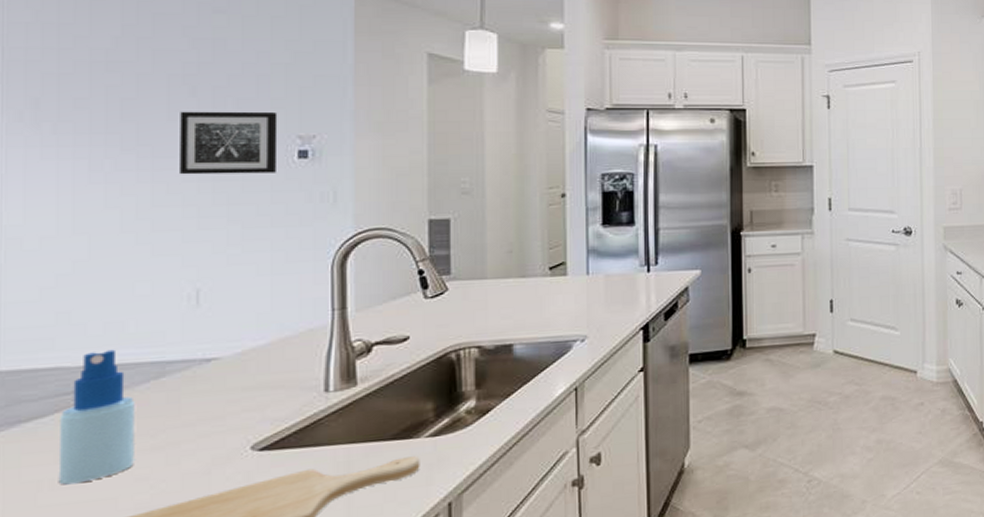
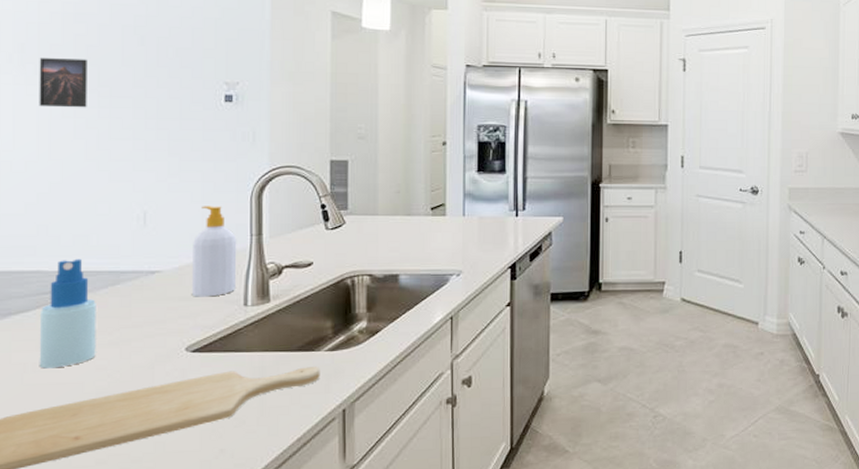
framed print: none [58,114,122,173] -> present [39,58,87,108]
wall art: present [180,111,278,175] -> none [131,58,209,114]
soap bottle: none [258,278,315,386] -> present [191,206,237,297]

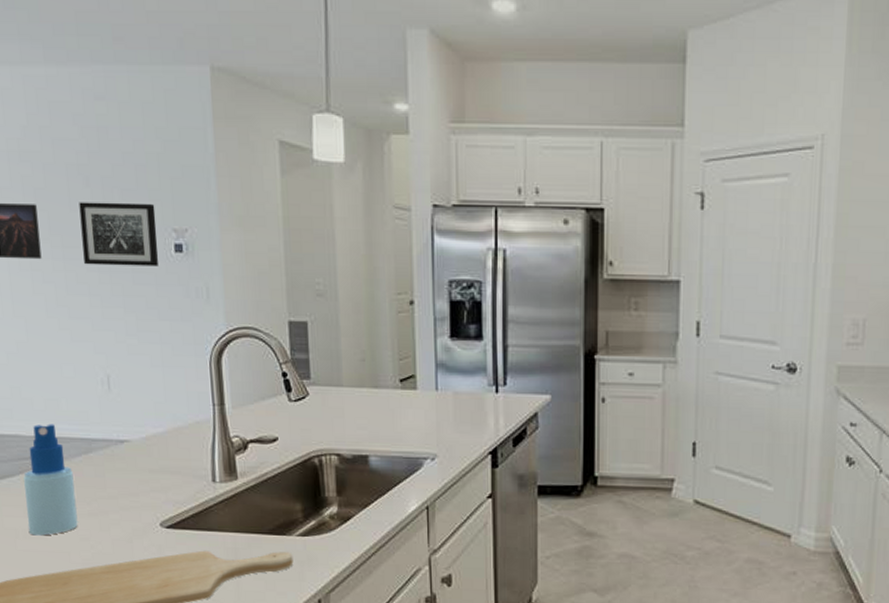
wall art: none [131,58,209,114] -> present [79,202,159,267]
soap bottle: present [191,206,237,297] -> none [157,370,203,471]

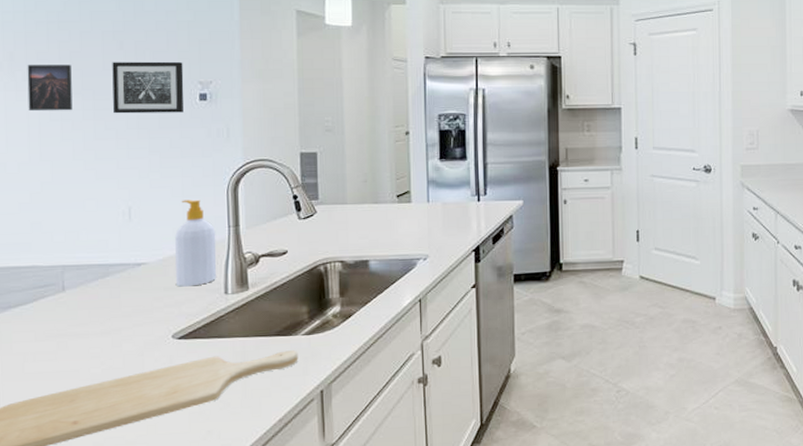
spray bottle: present [24,424,78,536] -> none [37,253,90,358]
soap bottle: none [157,370,203,471] -> present [175,199,217,287]

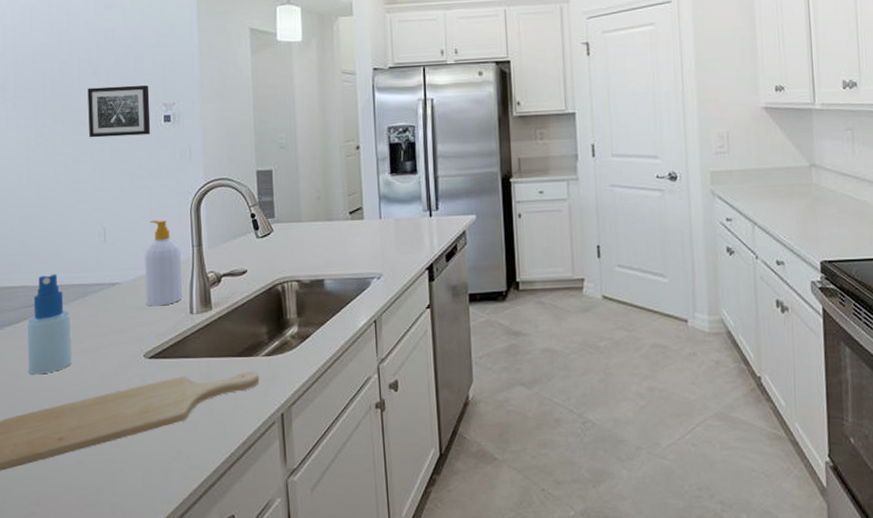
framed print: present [27,65,73,112] -> none [16,92,55,139]
spray bottle: none [37,253,90,358] -> present [27,274,72,375]

